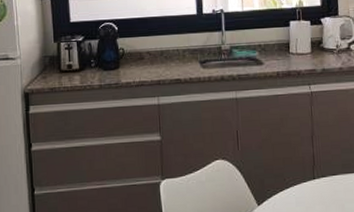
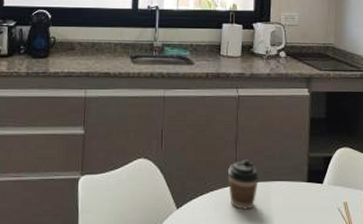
coffee cup: none [305,154,338,203] -> present [227,159,260,210]

